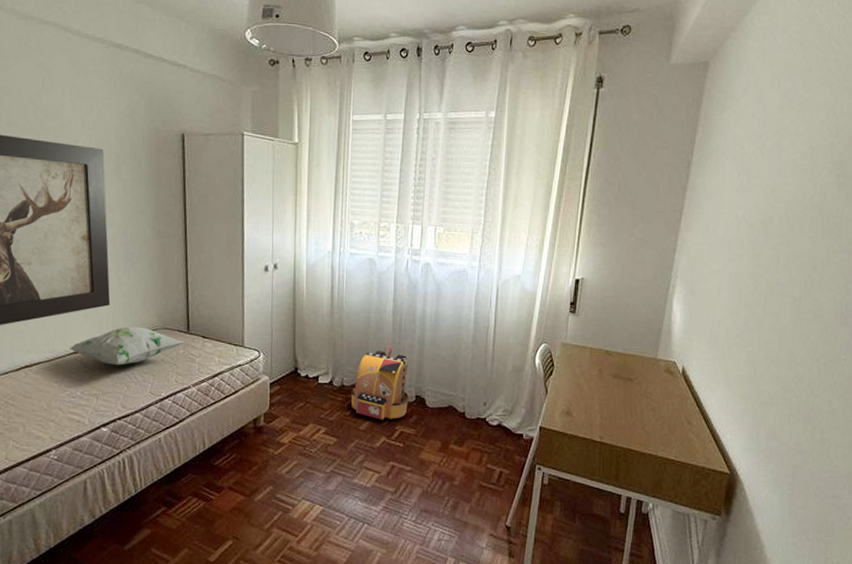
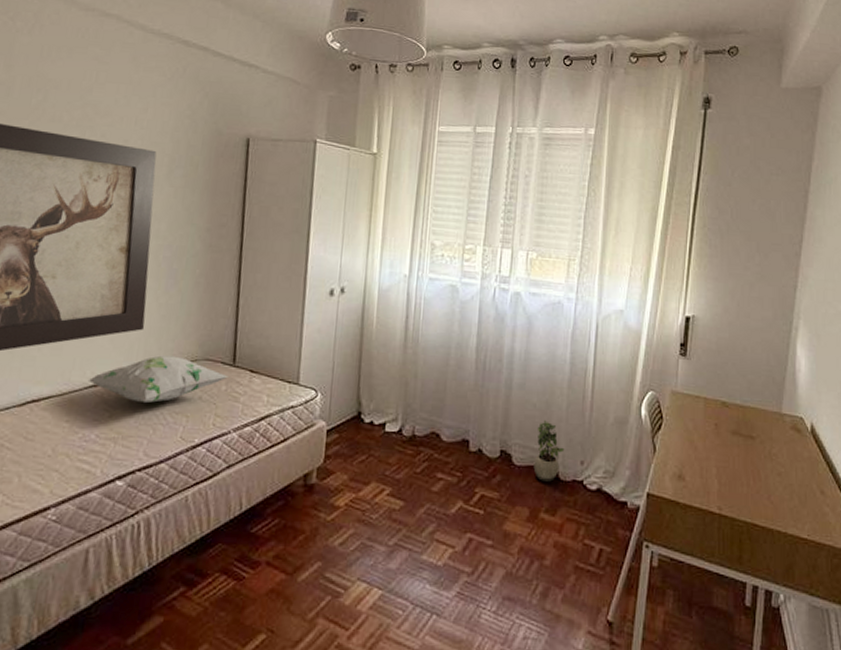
backpack: present [351,346,409,420] -> none [423,389,493,480]
potted plant: none [444,370,470,420] -> present [533,420,565,482]

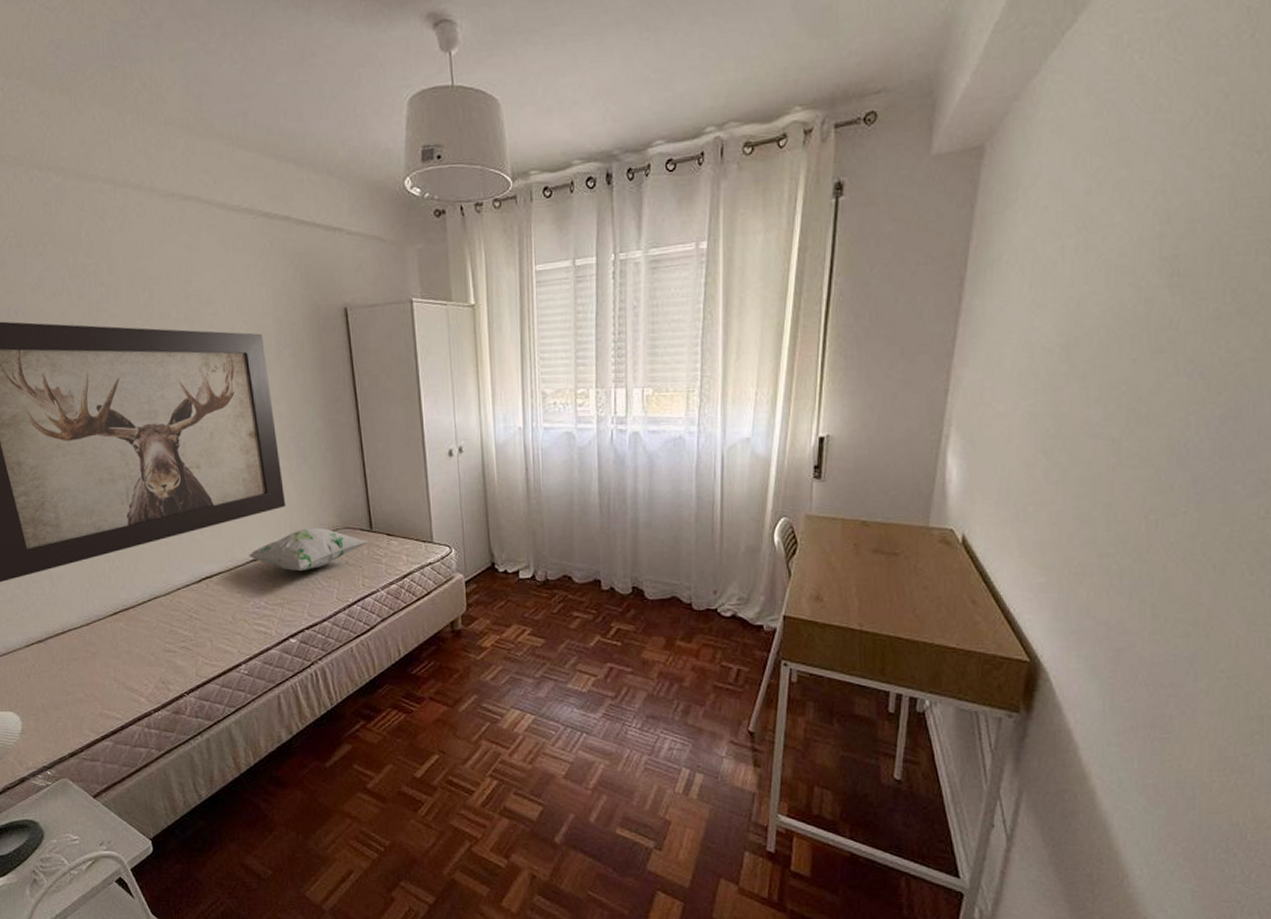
potted plant: present [533,420,565,482] -> none [666,555,696,612]

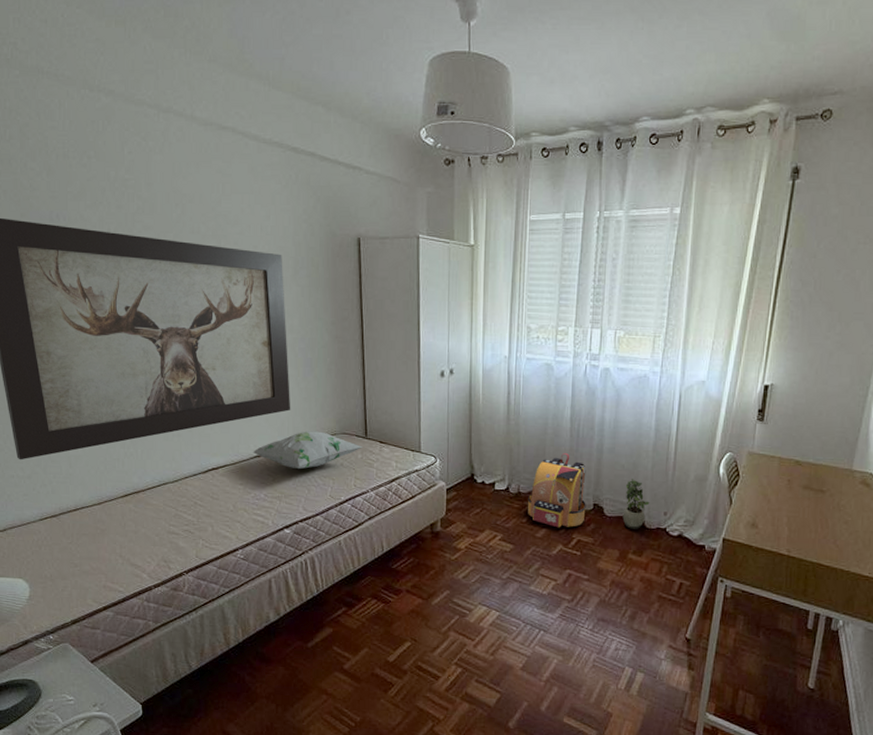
backpack: none [558,532,624,617] -> present [528,453,586,528]
potted plant: none [666,555,696,612] -> present [622,479,650,529]

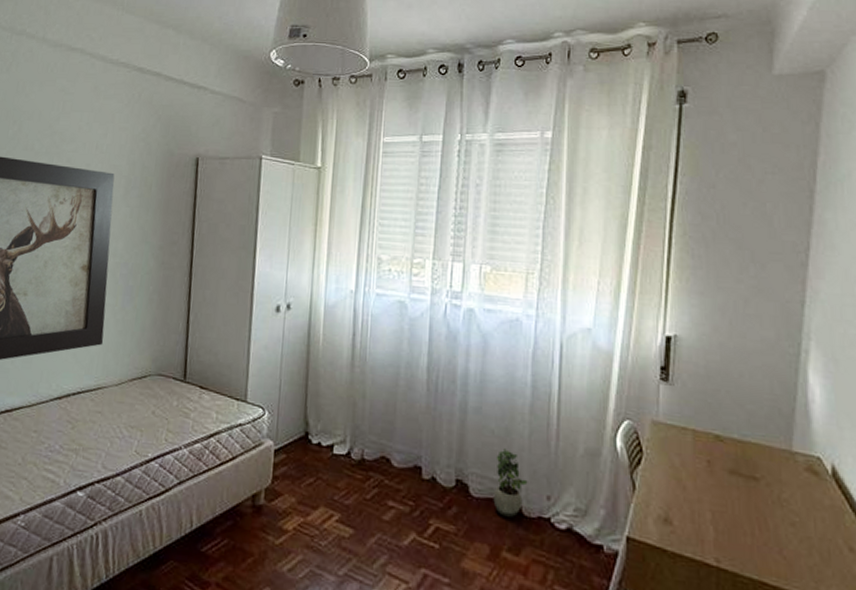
decorative pillow: present [252,431,362,469] -> none [53,370,179,416]
backpack: present [528,453,586,528] -> none [373,411,447,510]

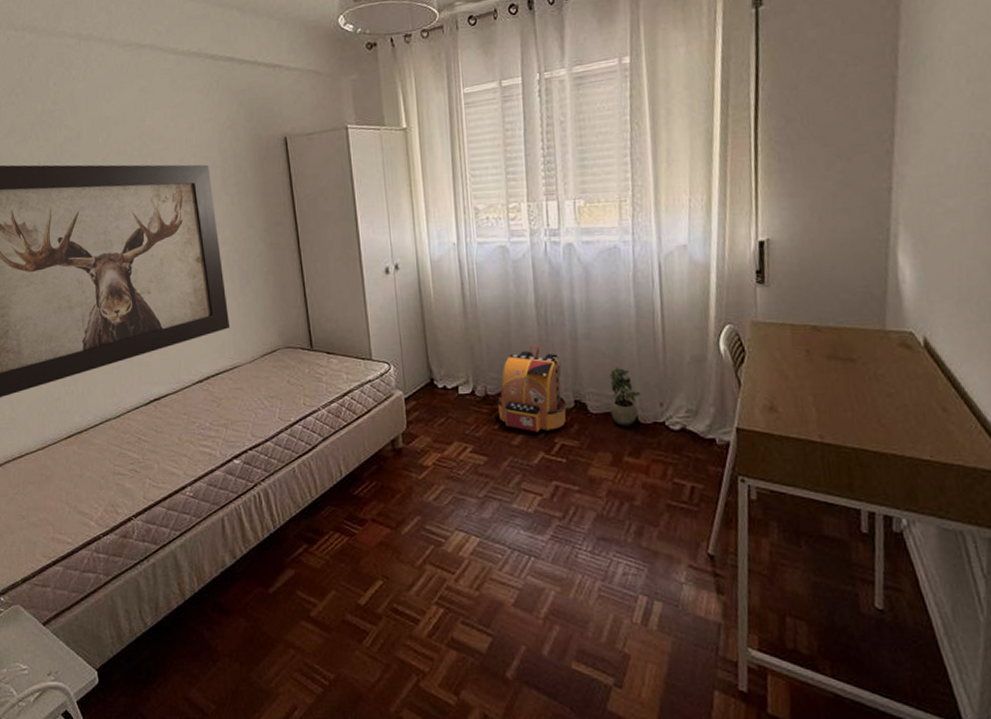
backpack: none [373,411,447,510] -> present [498,345,567,433]

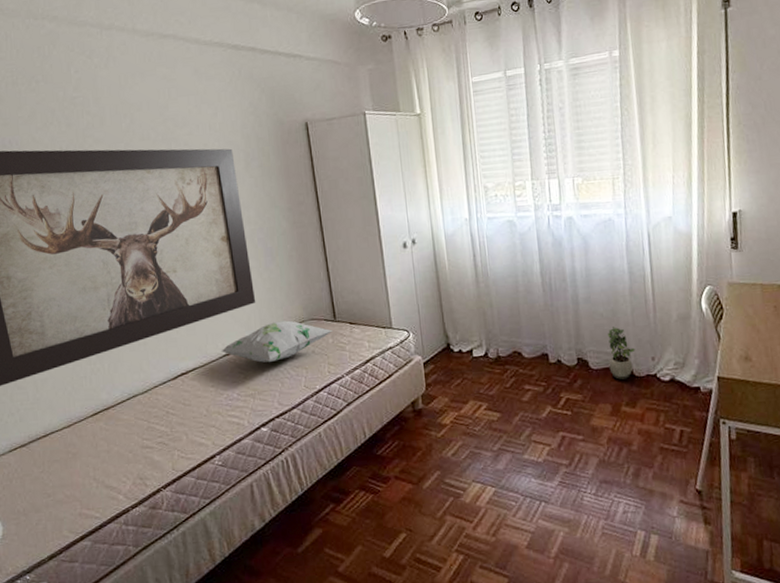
decorative pillow: none [194,347,309,391] -> present [221,320,332,363]
backpack: present [498,345,567,433] -> none [509,309,571,389]

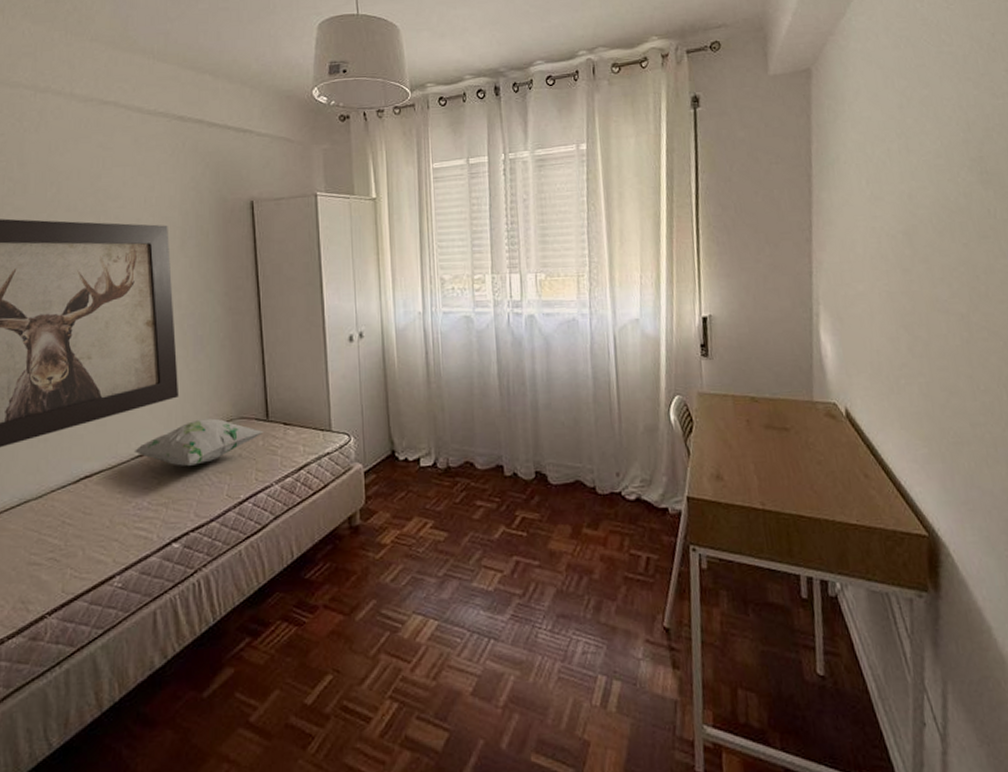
potted plant: present [607,326,635,380] -> none [568,437,599,497]

